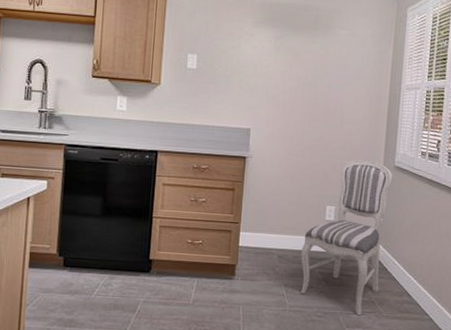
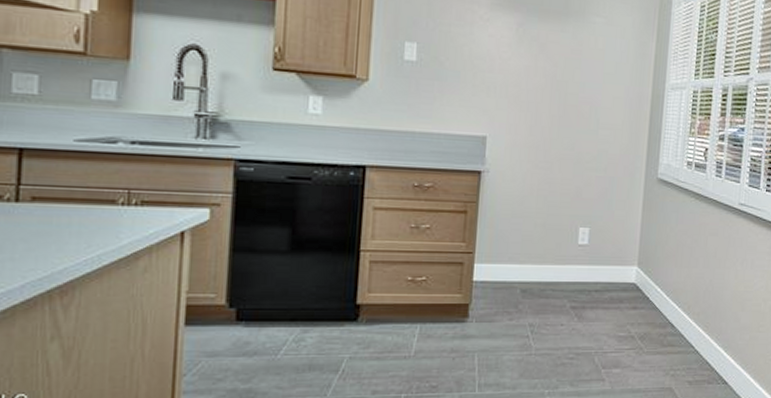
dining chair: present [301,160,393,316] -> none [549,172,656,354]

